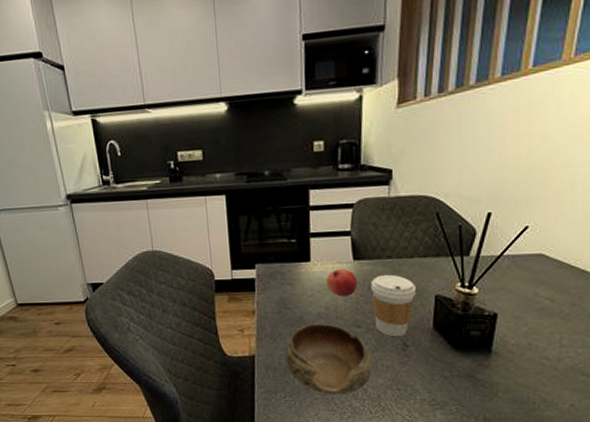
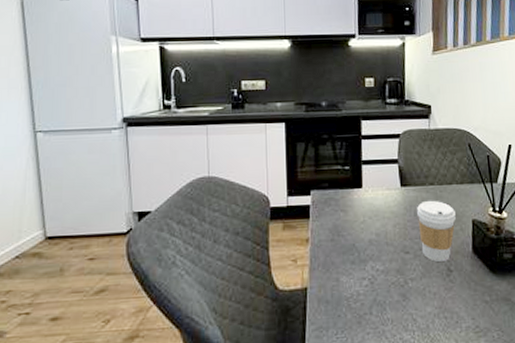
bowl: present [285,323,372,396] -> none [338,250,421,329]
pomegranate: present [325,269,358,297] -> none [376,195,405,223]

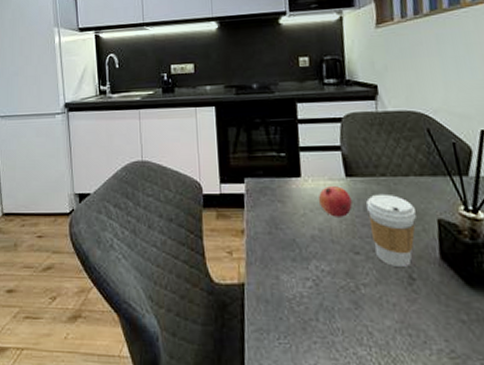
pomegranate: none [376,195,405,223] -> present [318,186,353,217]

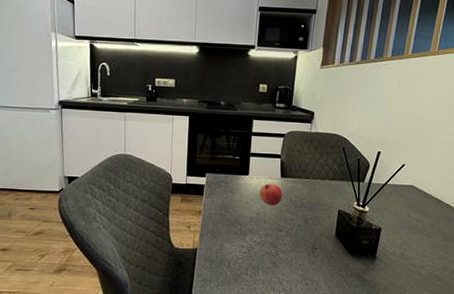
coffee cup: present [366,193,416,266] -> none [291,190,325,241]

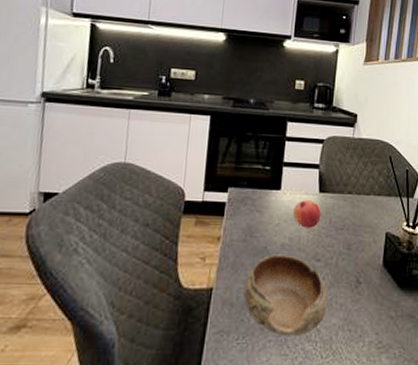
bowl: none [222,225,288,287] -> present [244,254,327,337]

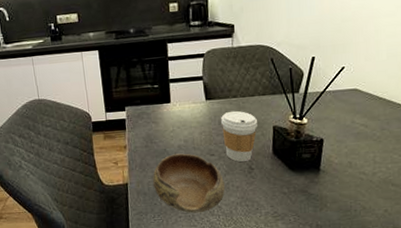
pomegranate: present [292,200,321,228] -> none [184,108,210,131]
coffee cup: none [331,209,370,272] -> present [220,110,257,162]

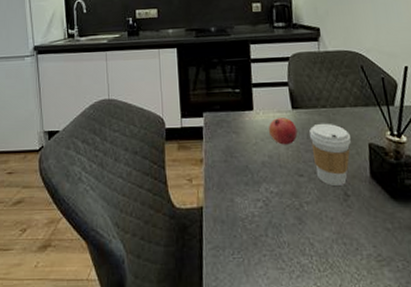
bowl: present [153,153,225,214] -> none [232,172,317,252]
pomegranate: none [184,108,210,131] -> present [268,118,298,145]

